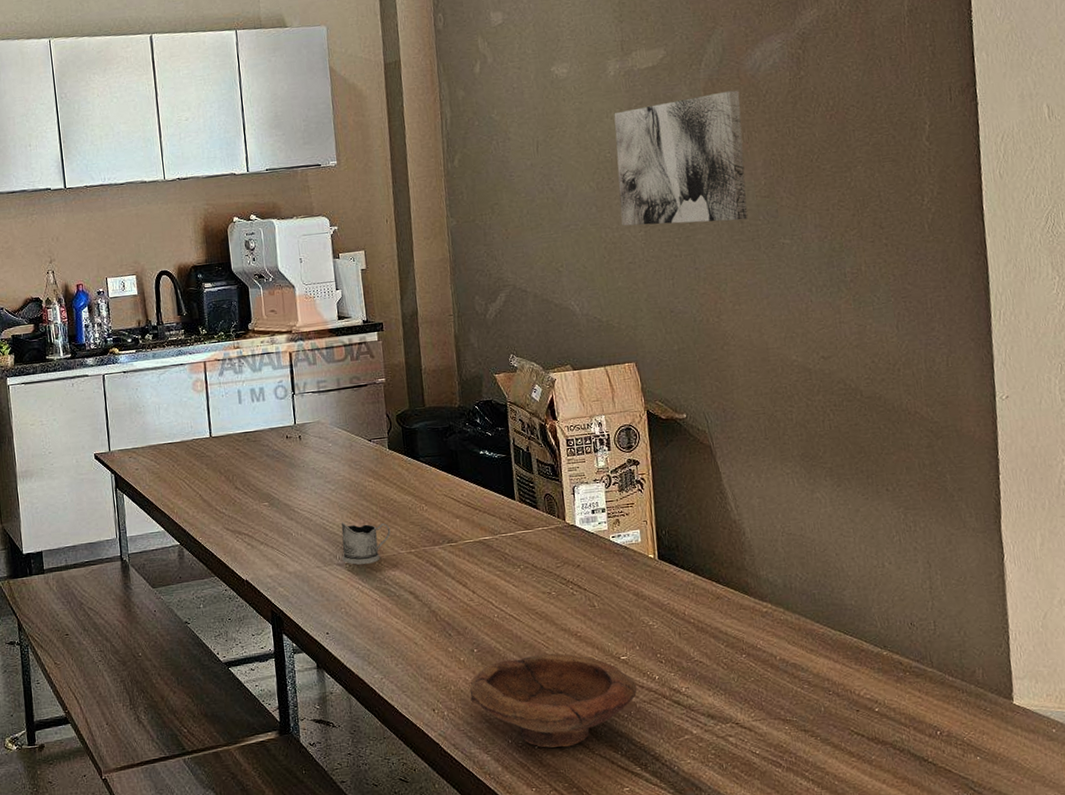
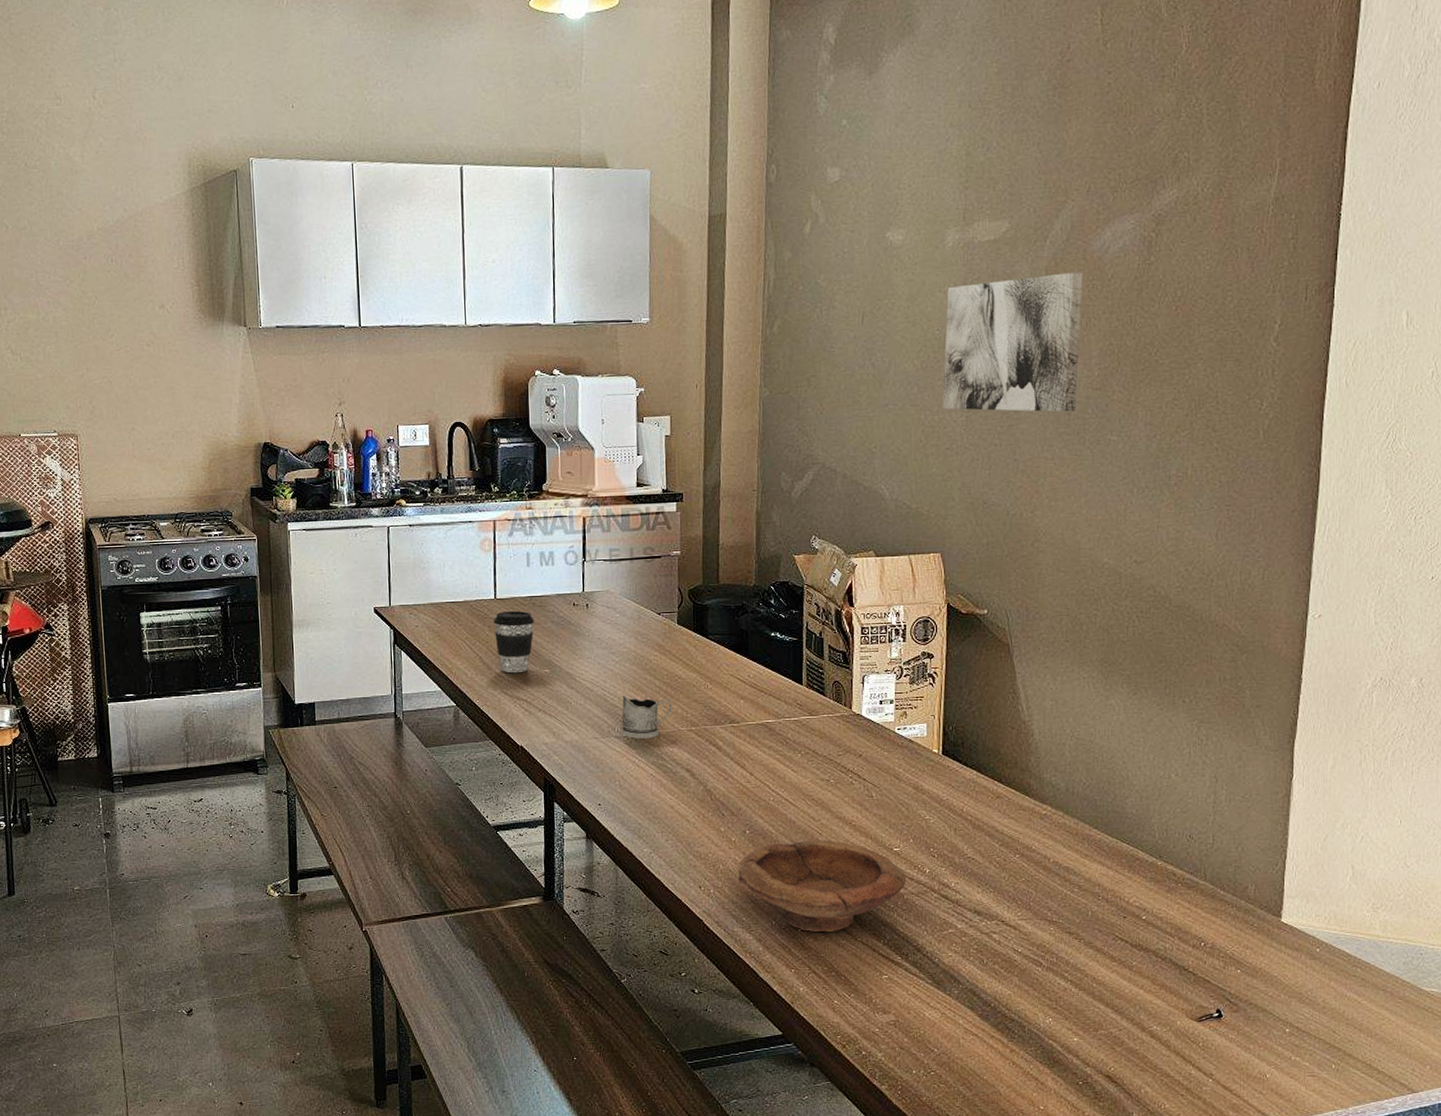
coffee cup: none [210,447,250,509] -> present [493,610,534,673]

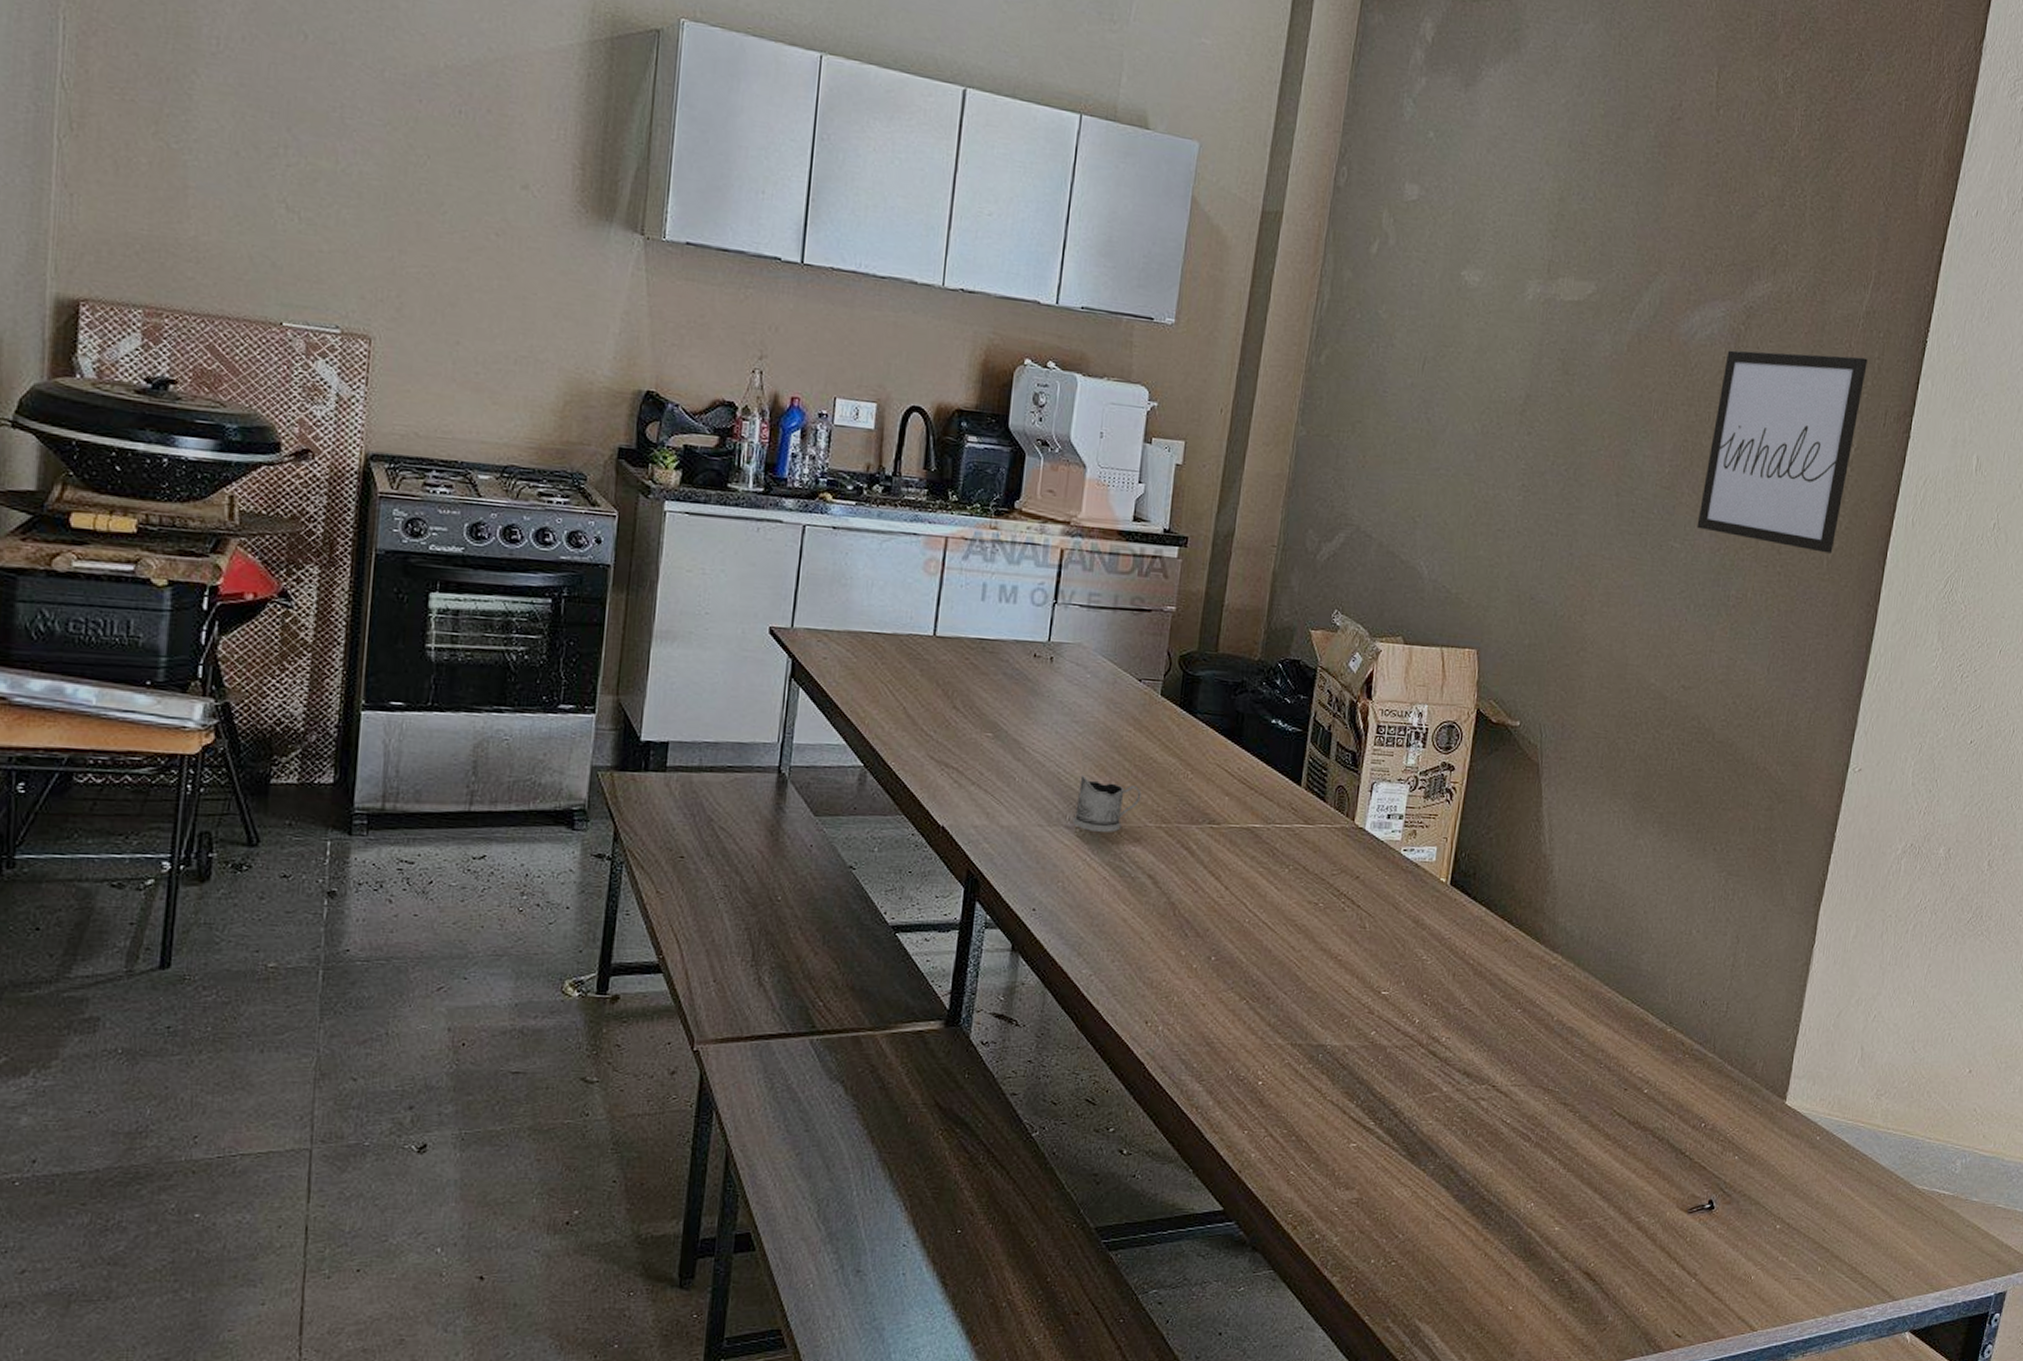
coffee cup: present [493,610,534,673] -> none [927,653,982,733]
bowl: present [738,840,907,932] -> none [1194,974,1393,1088]
wall art: present [943,272,1083,412] -> none [1500,345,1666,509]
wall art: none [1131,240,1282,424] -> present [1696,350,1868,554]

